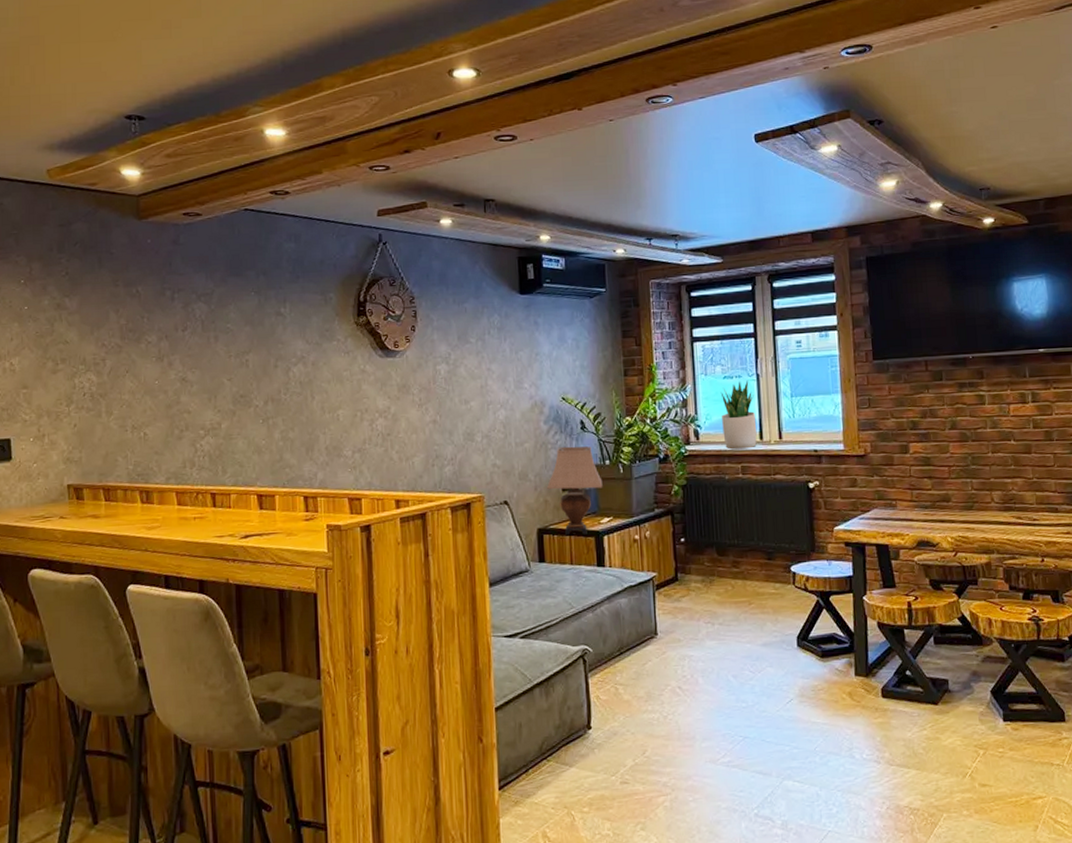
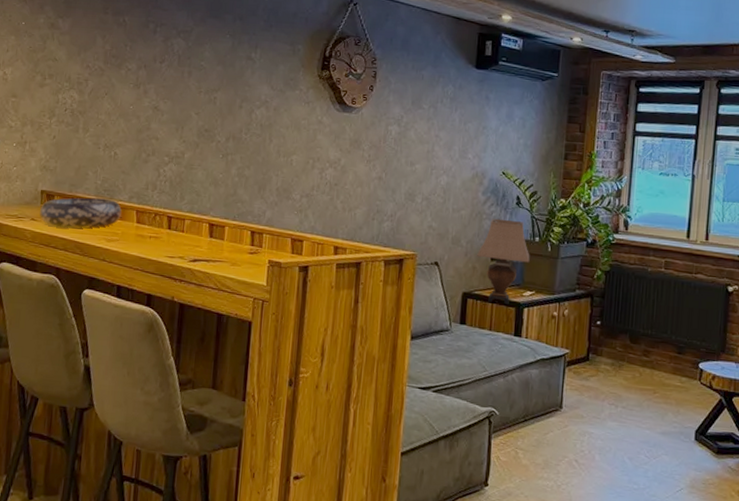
decorative bowl: none [67,483,159,523] -> present [39,197,122,229]
planter: present [720,381,757,450] -> none [651,179,687,246]

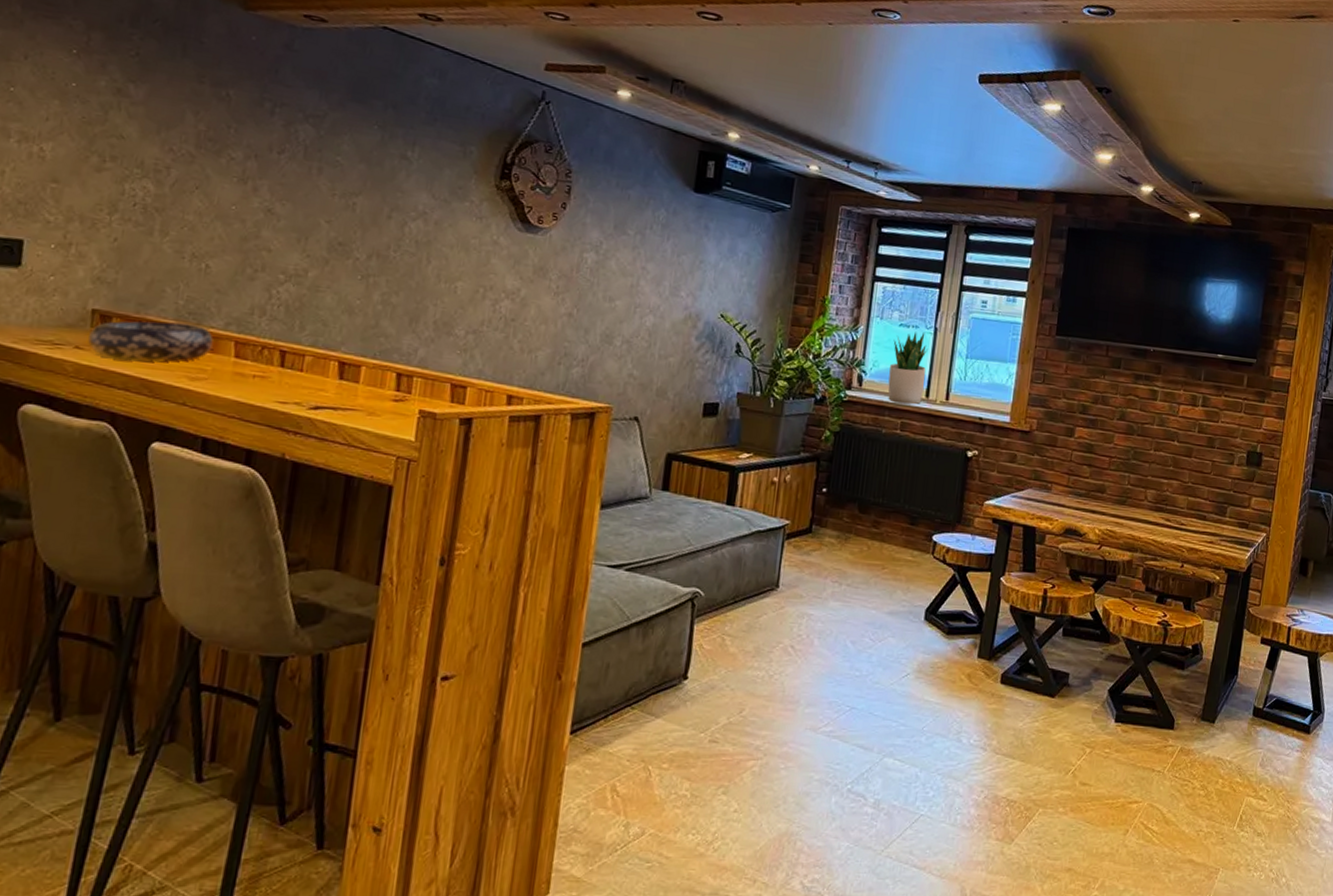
table lamp: present [477,218,530,305] -> none [686,367,749,468]
planter: none [651,179,687,246] -> present [888,332,928,405]

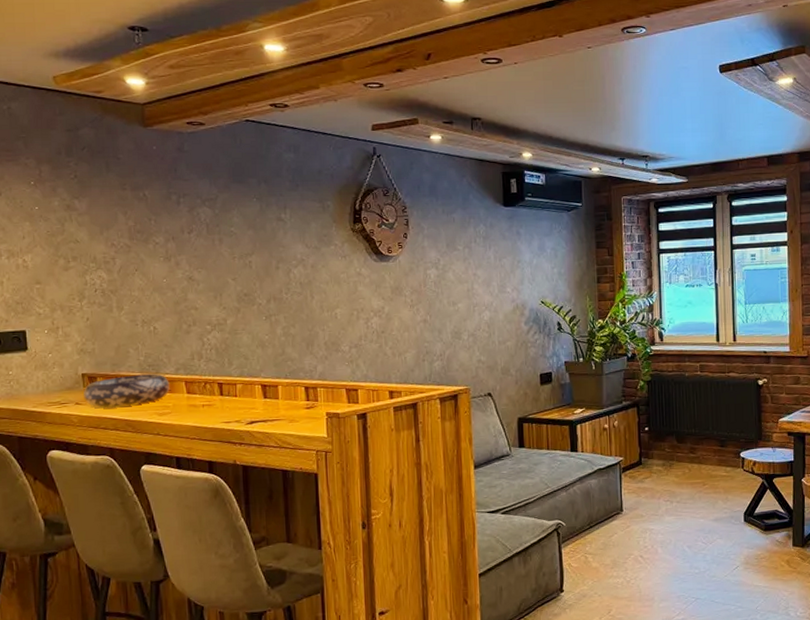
planter: present [888,332,928,405] -> none [683,289,715,350]

